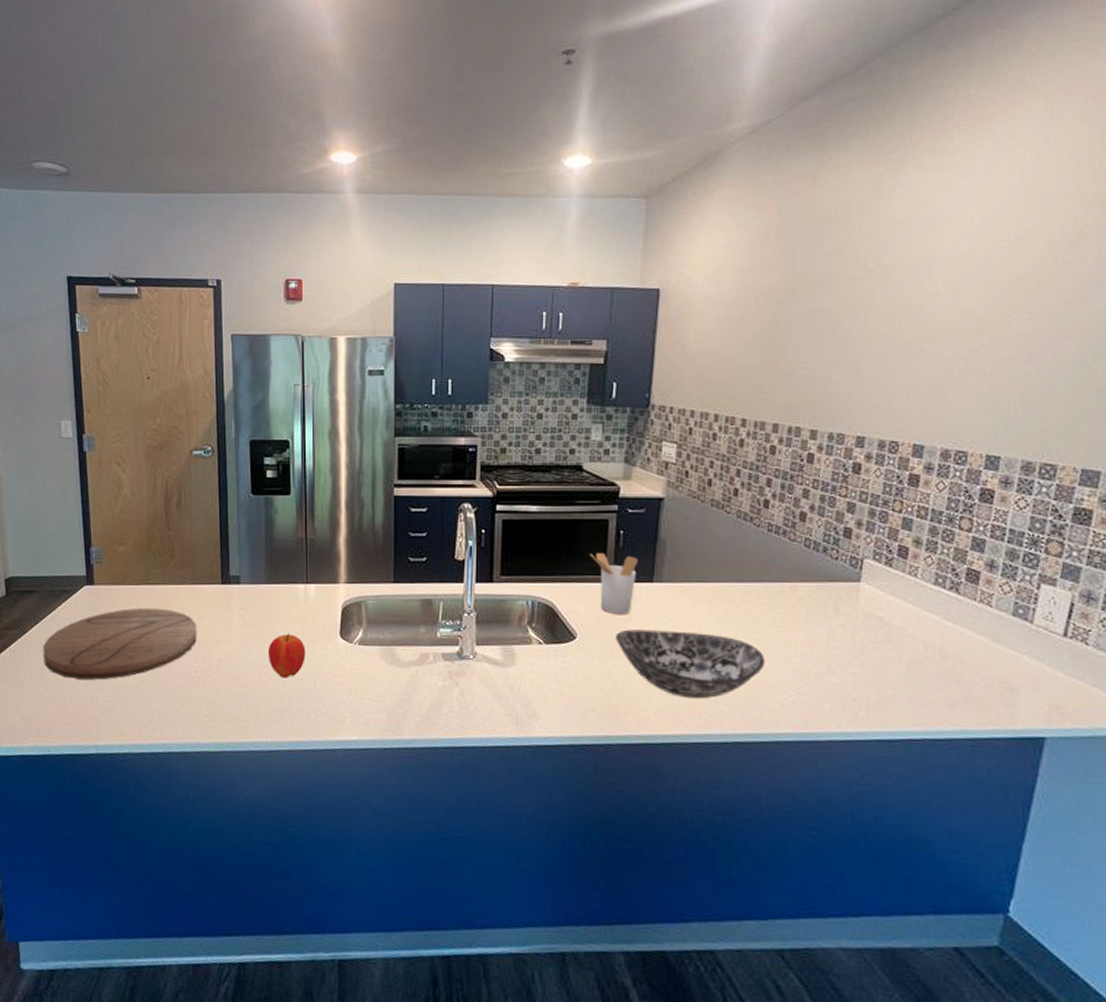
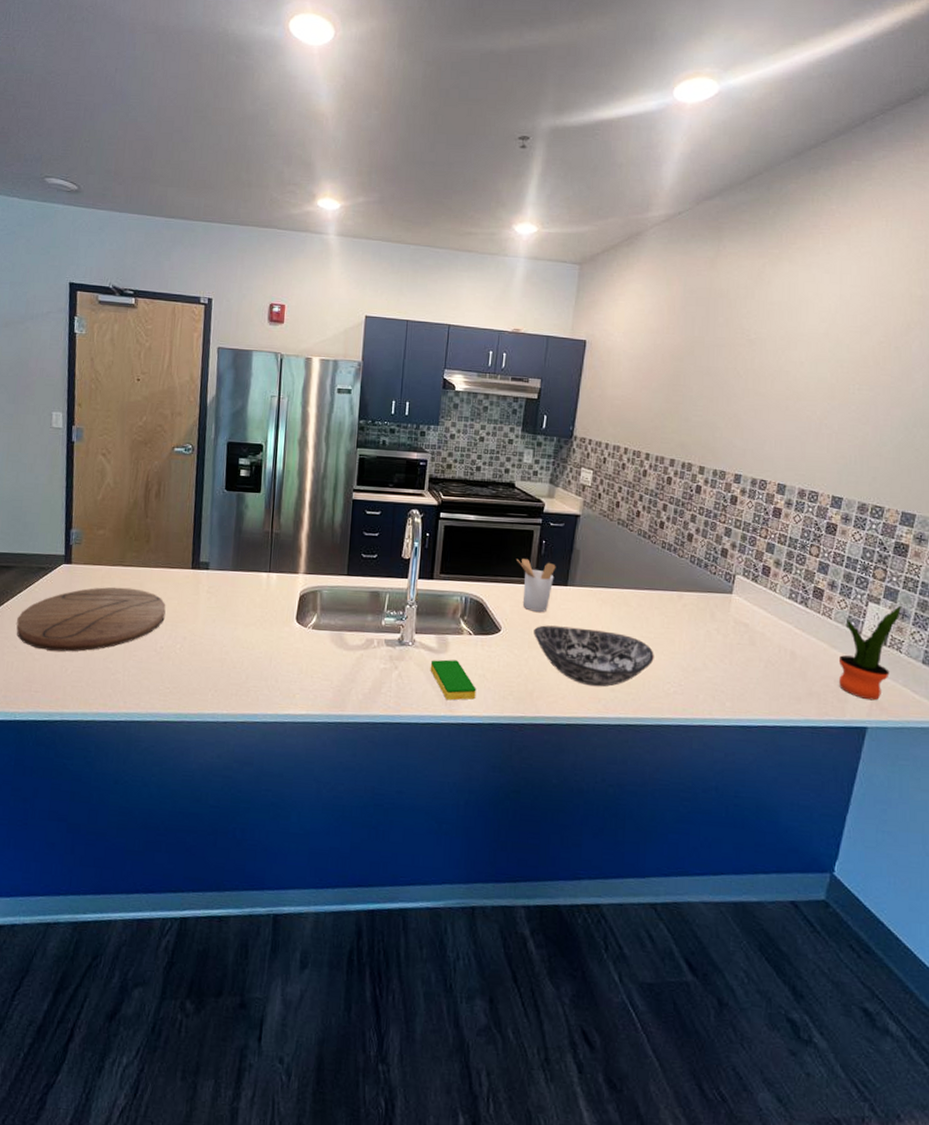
apple: present [267,633,306,678] -> none [229,616,264,657]
dish sponge: none [496,673,552,720] -> present [430,659,476,701]
potted plant: none [1003,585,1087,705] -> present [838,605,902,701]

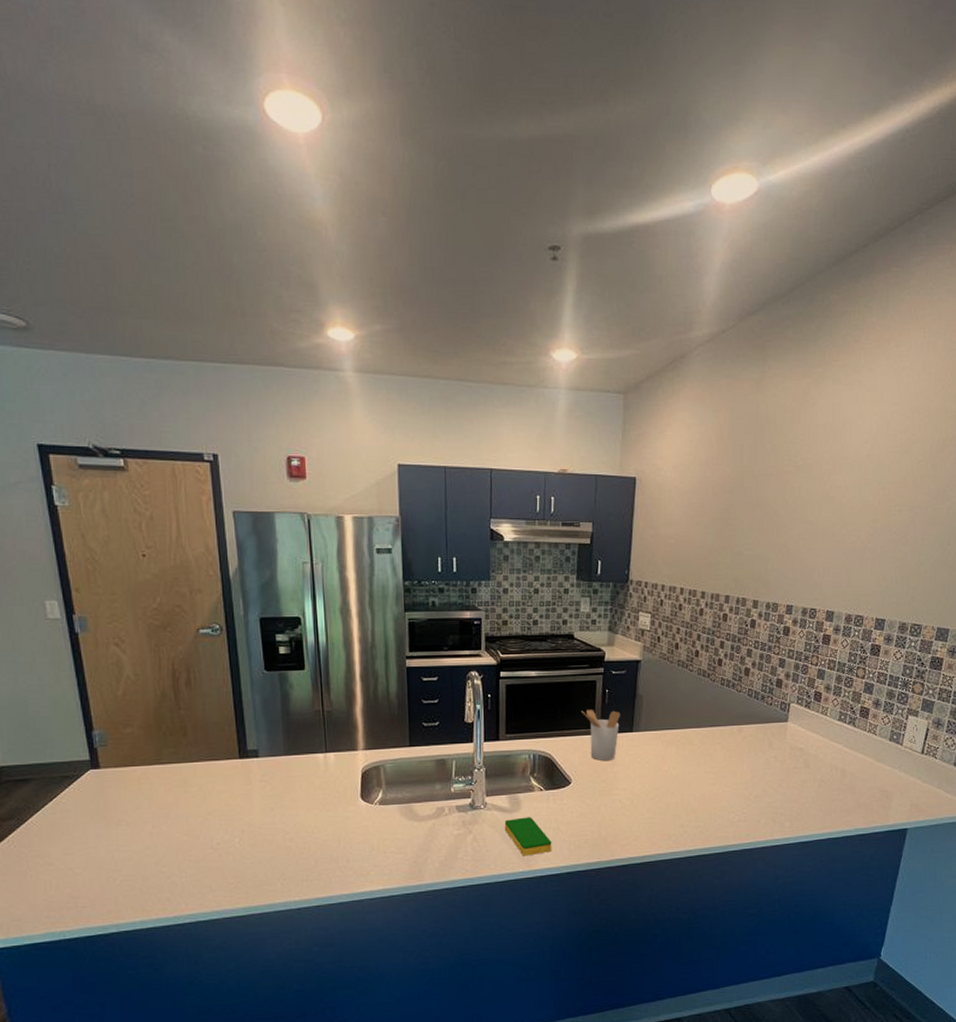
cutting board: present [16,587,166,652] -> none [47,786,217,863]
bowl: present [534,625,654,687] -> none [603,771,719,825]
potted plant: present [838,605,902,701] -> none [883,715,937,805]

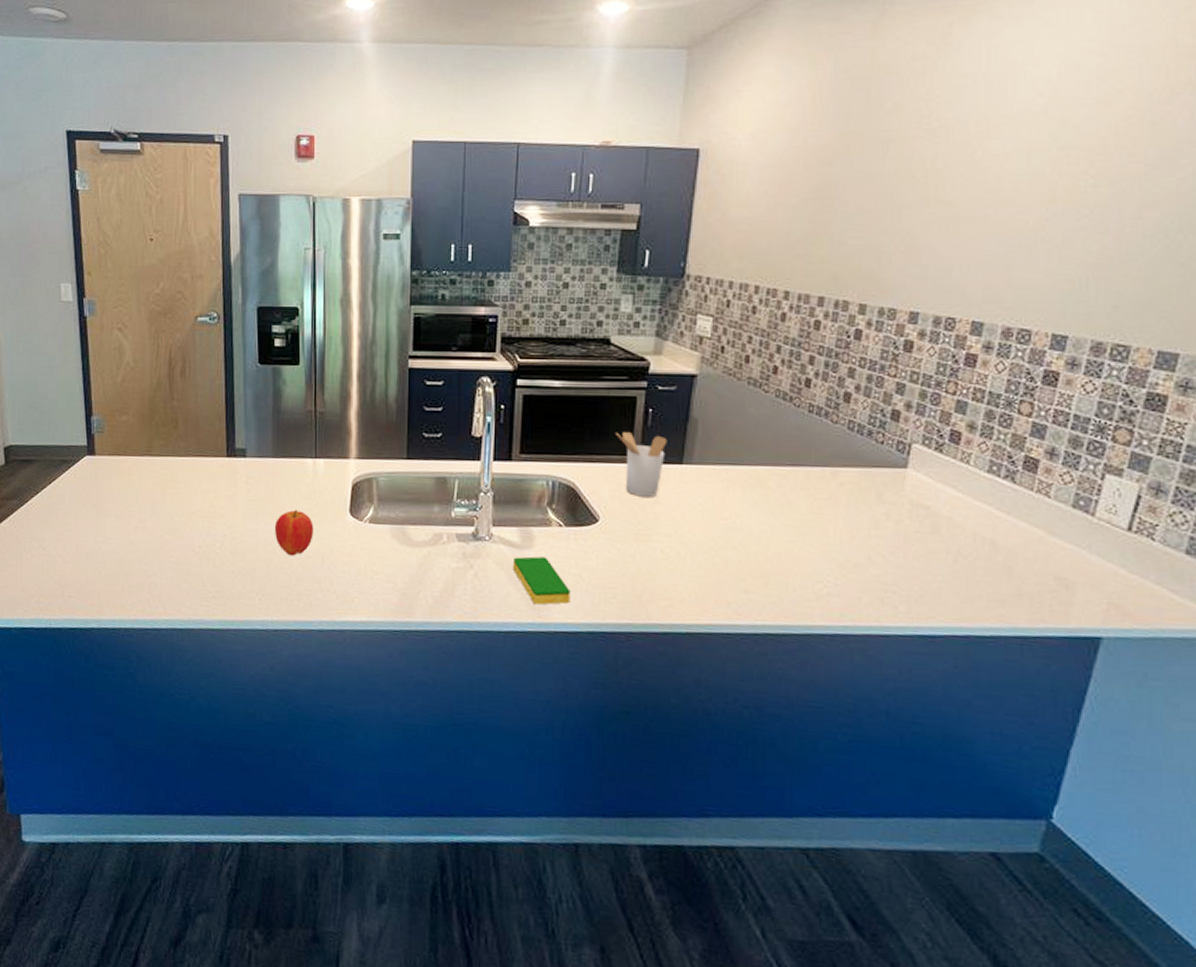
apple: none [290,800,329,842] -> present [274,509,314,556]

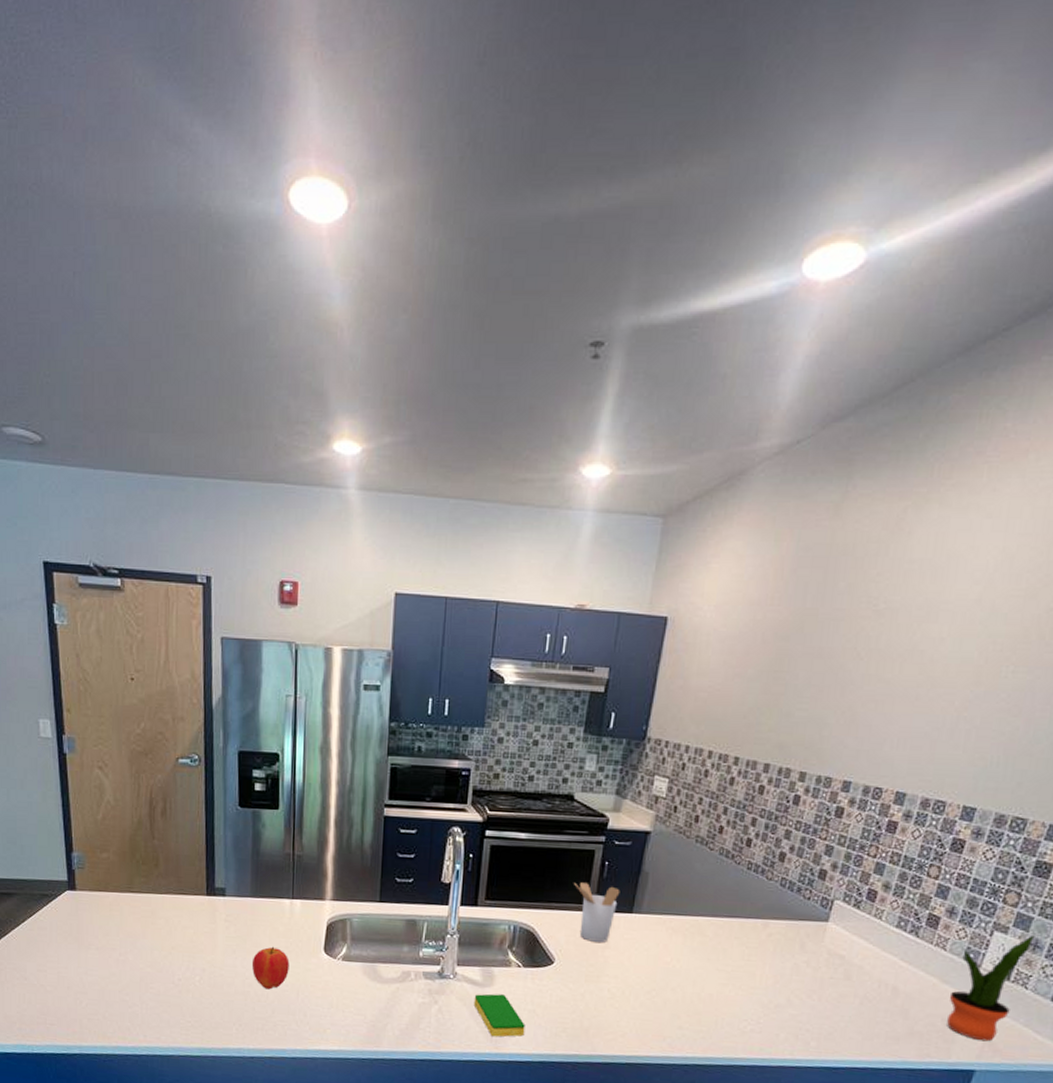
potted plant: none [1060,477,1156,603] -> present [947,934,1035,1042]

